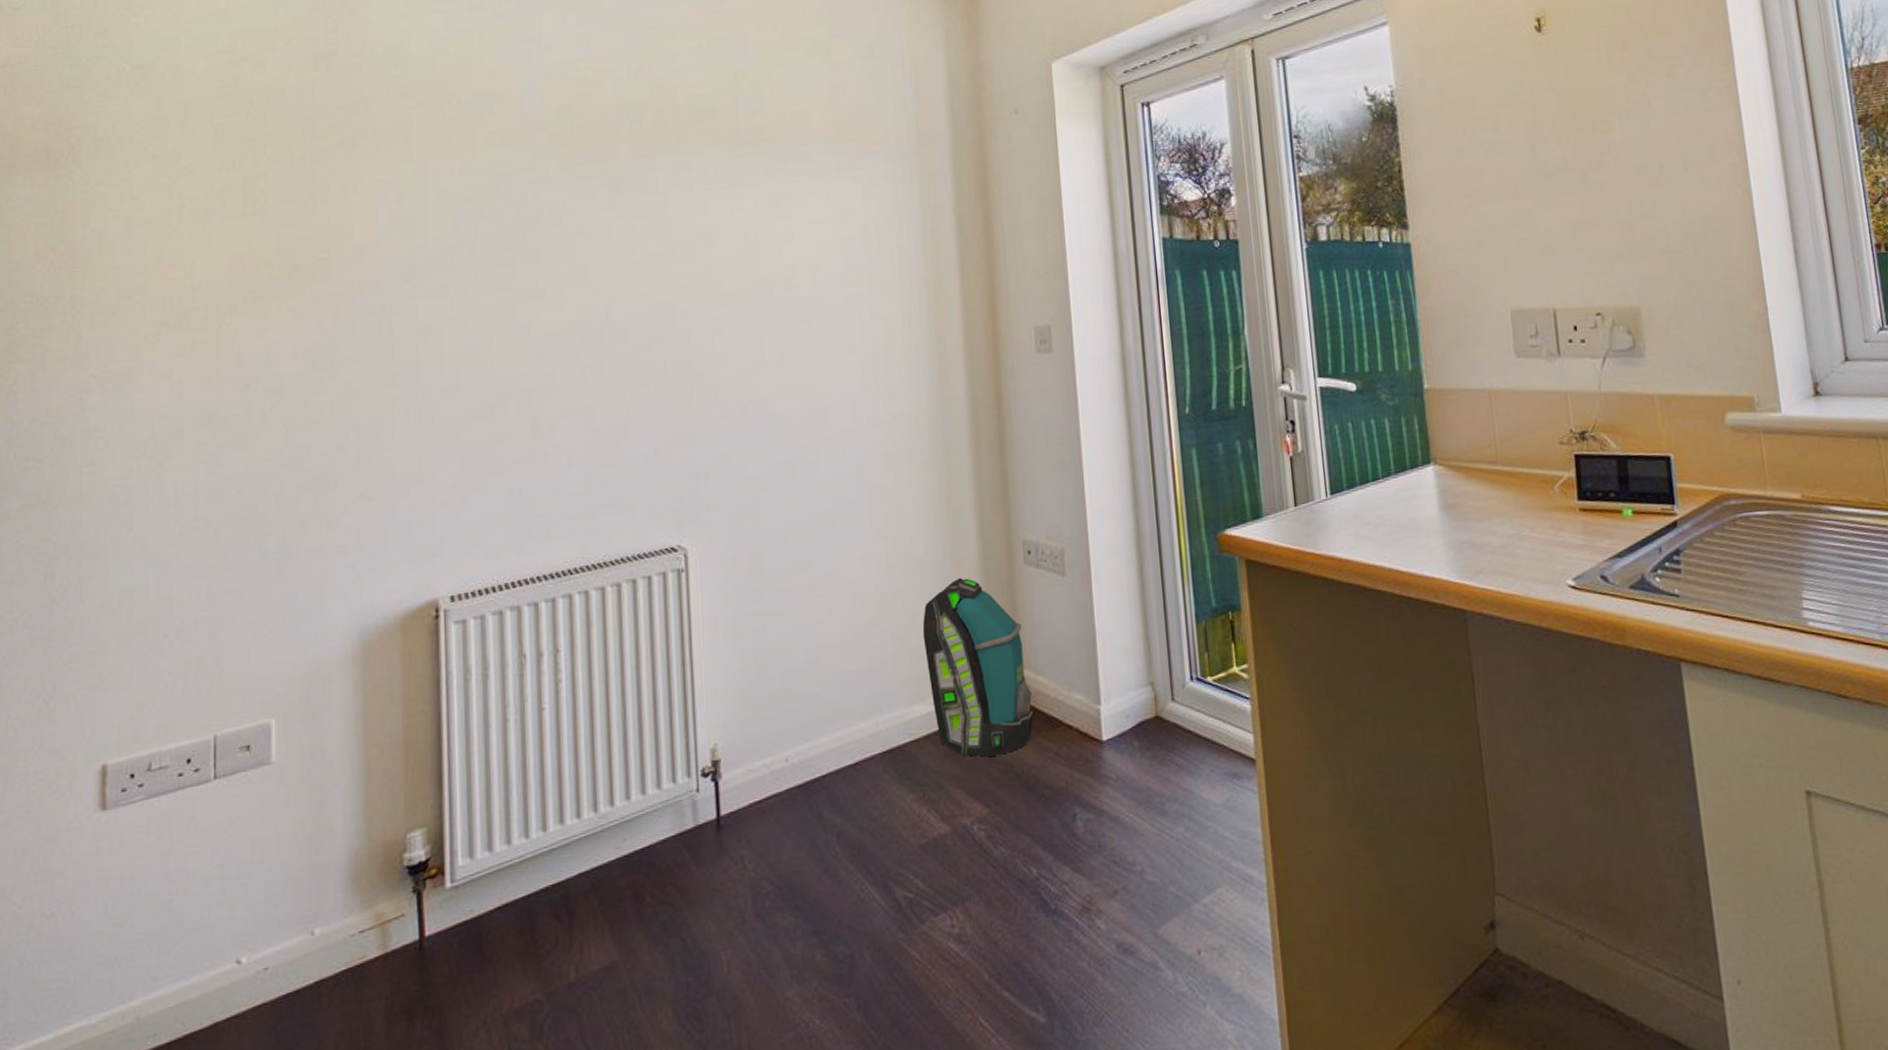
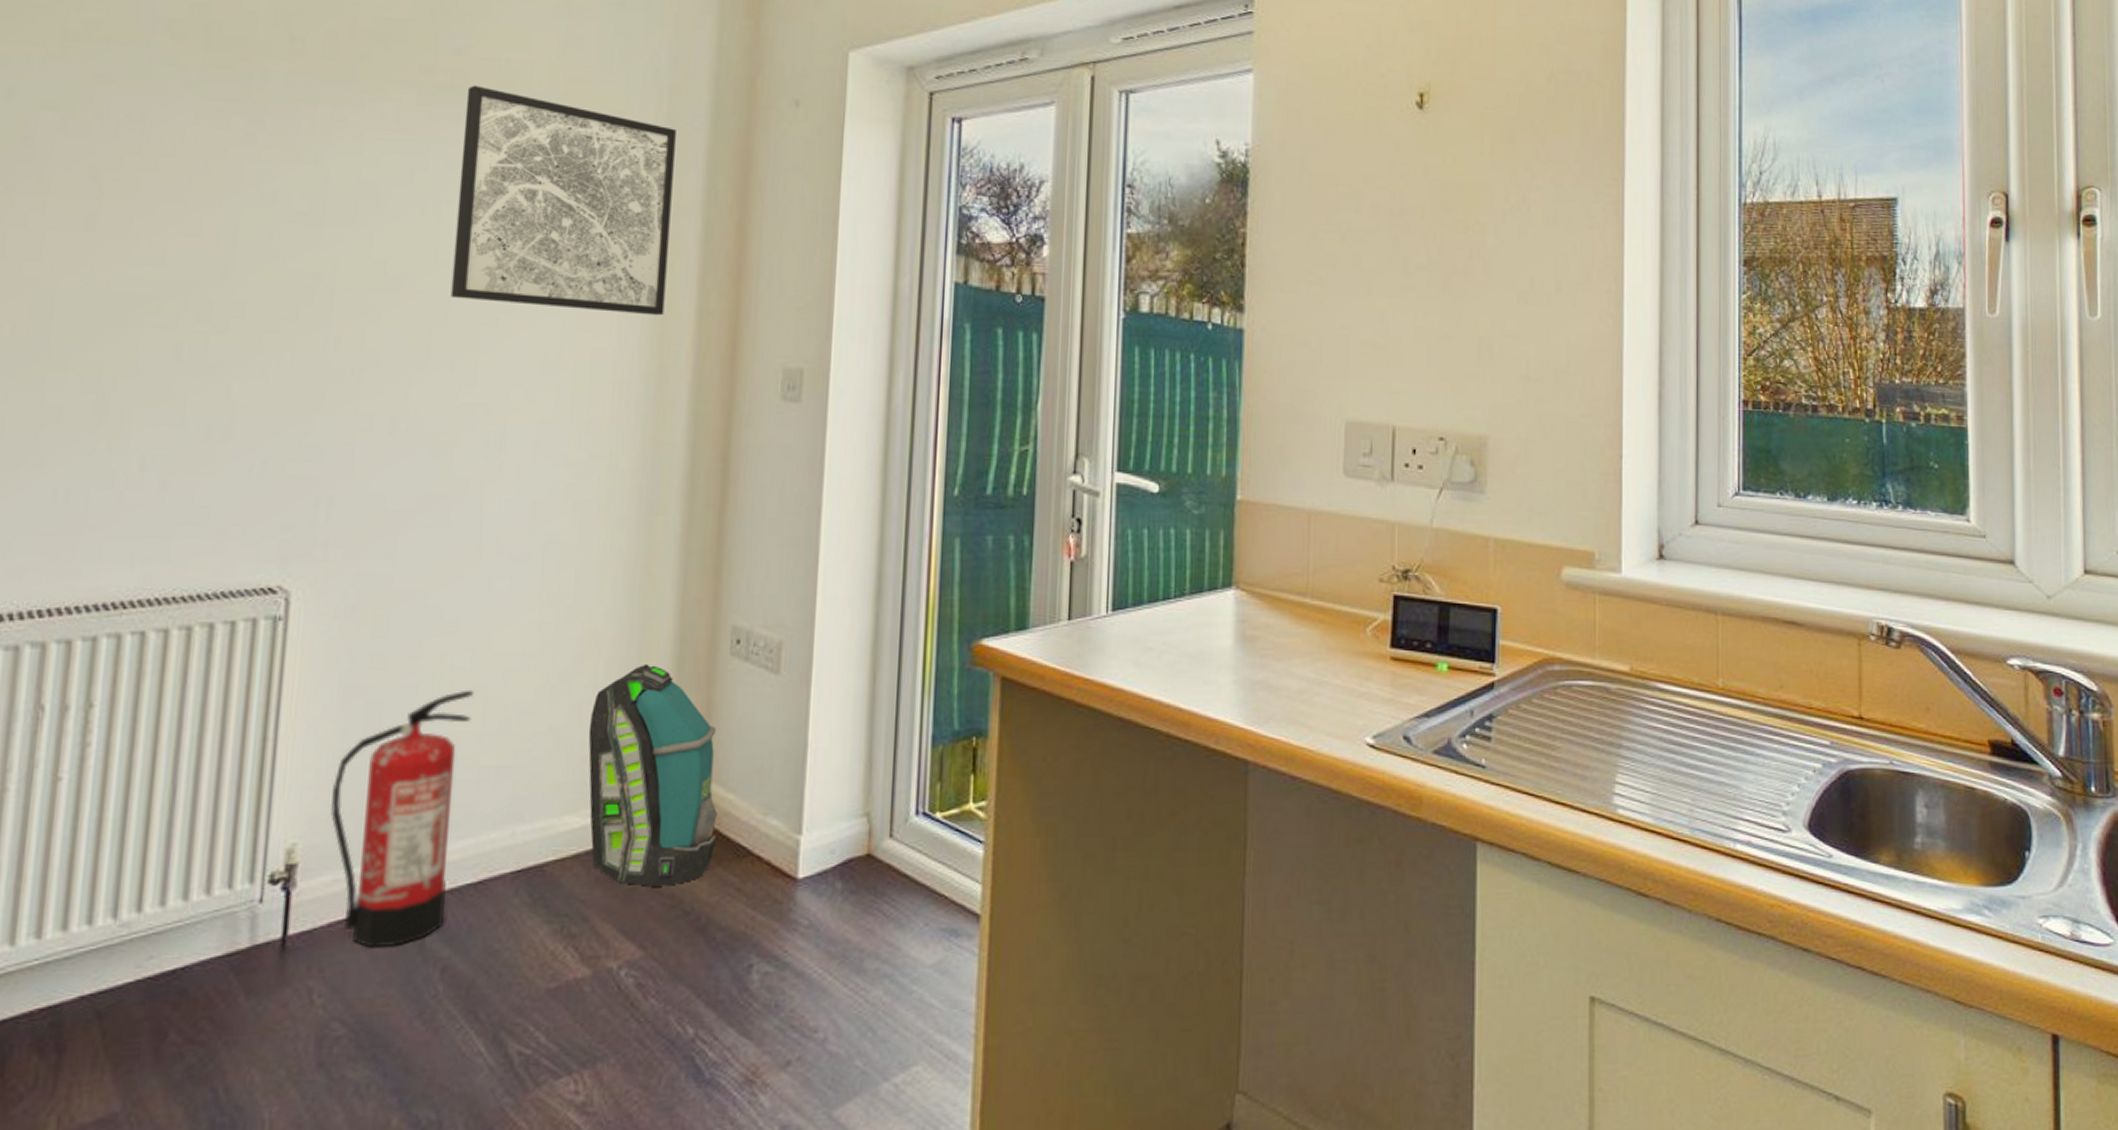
fire extinguisher: none [737,611,833,821] -> present [330,689,475,948]
wall art: none [764,136,936,306] -> present [450,85,676,316]

